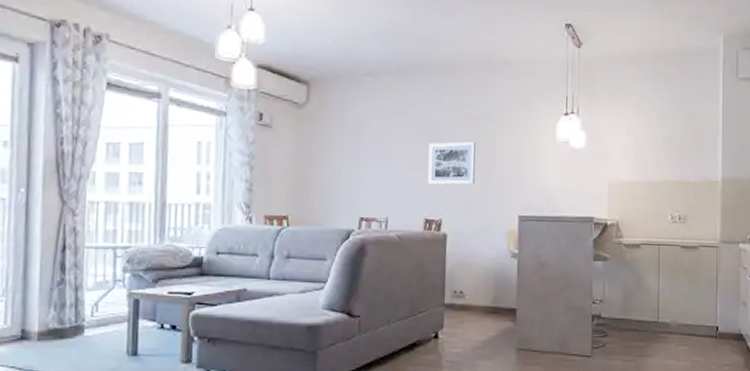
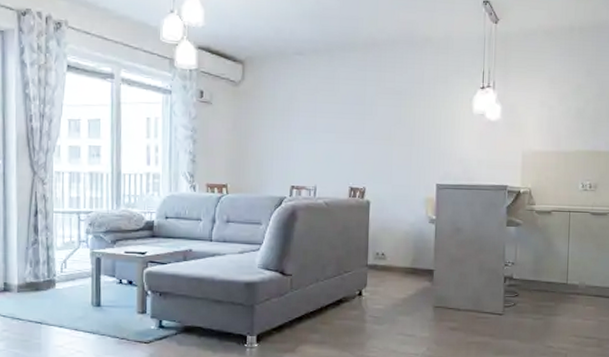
wall art: present [427,141,476,185] -> none [352,114,397,156]

